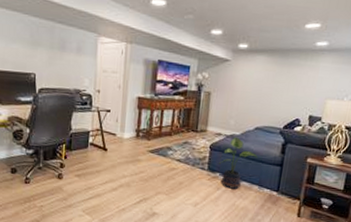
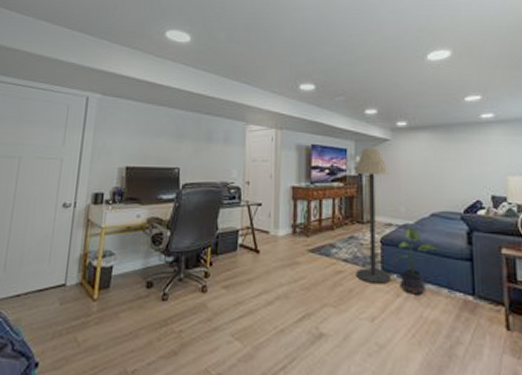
floor lamp: none [186,67,225,180] -> present [354,149,392,285]

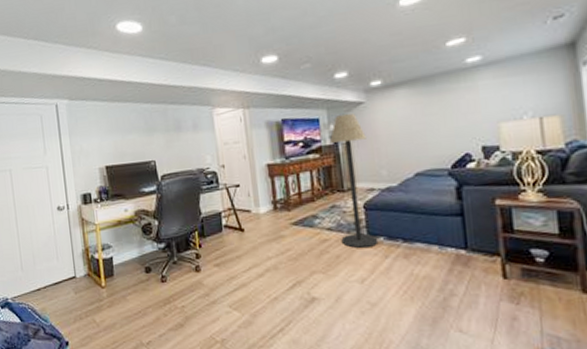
potted plant: present [393,226,440,295] -> none [378,188,428,255]

